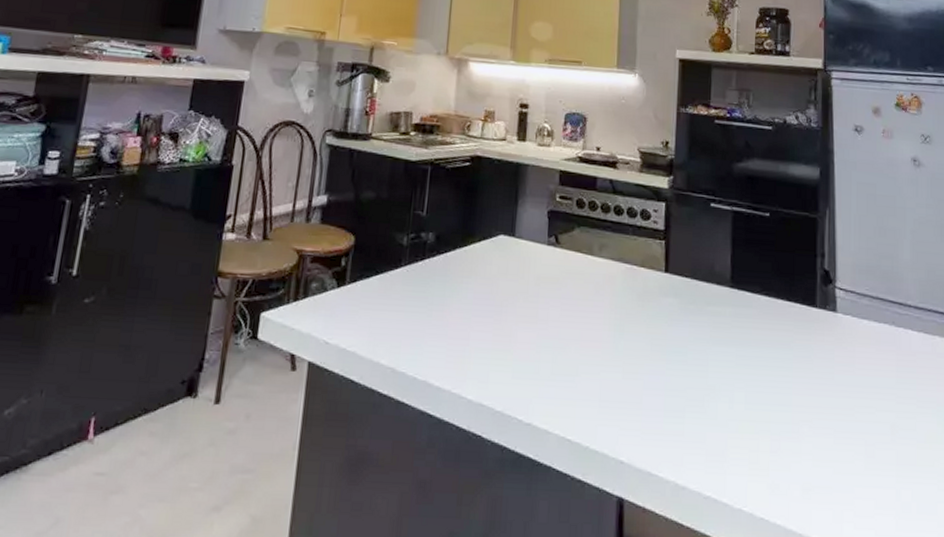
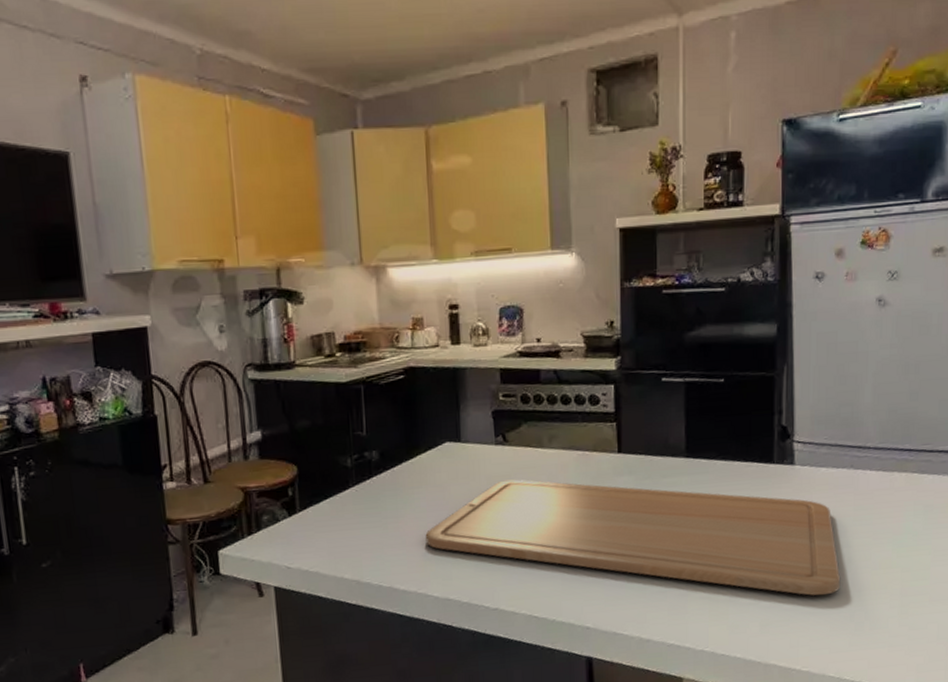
chopping board: none [467,283,886,464] -> present [425,479,841,596]

